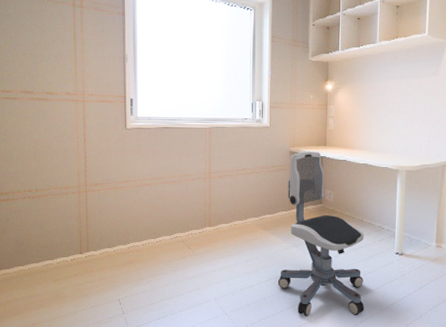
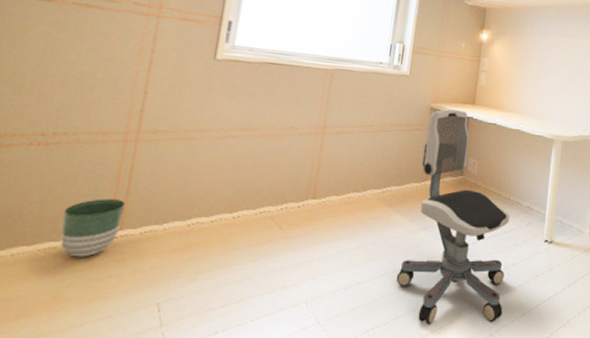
planter: none [52,232,88,270] -> present [60,198,126,258]

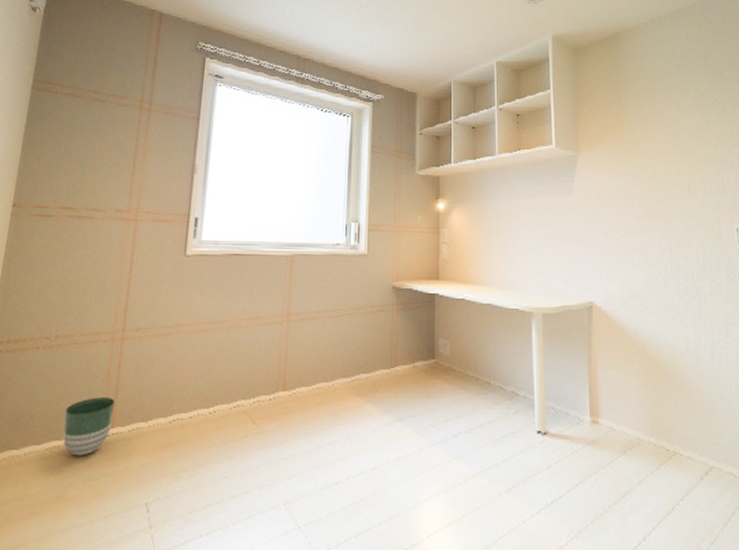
office chair: present [396,109,510,325] -> none [374,287,498,533]

